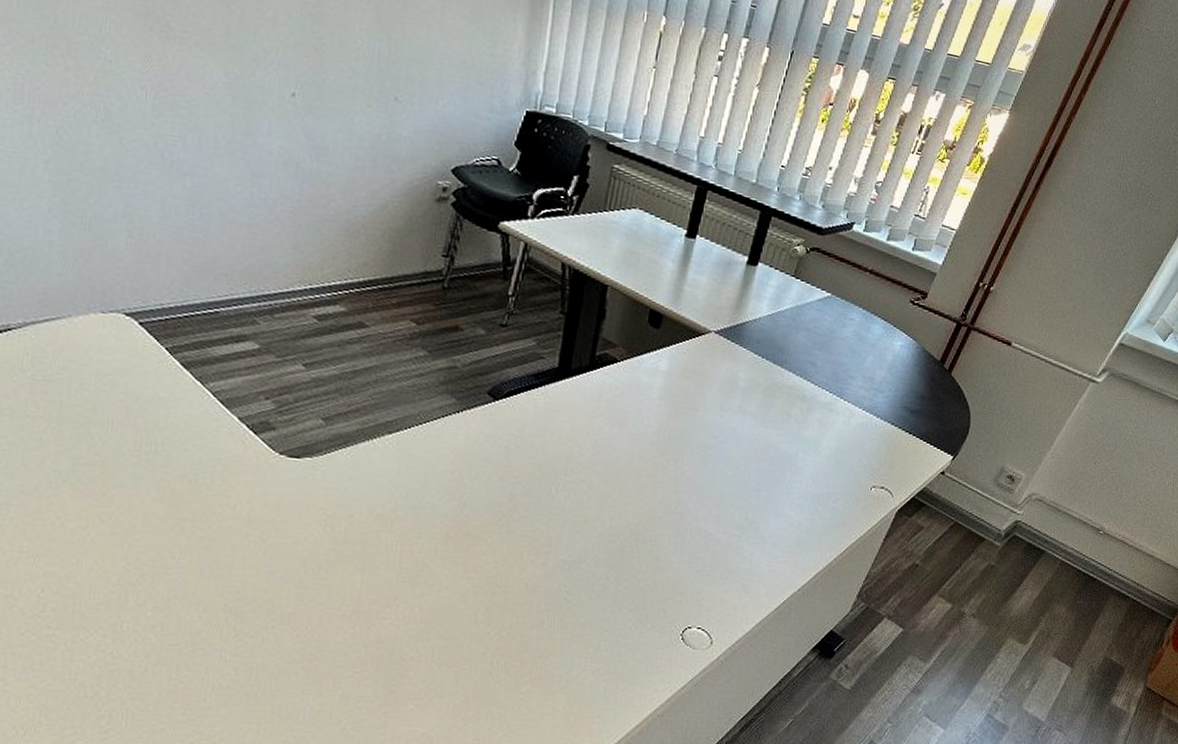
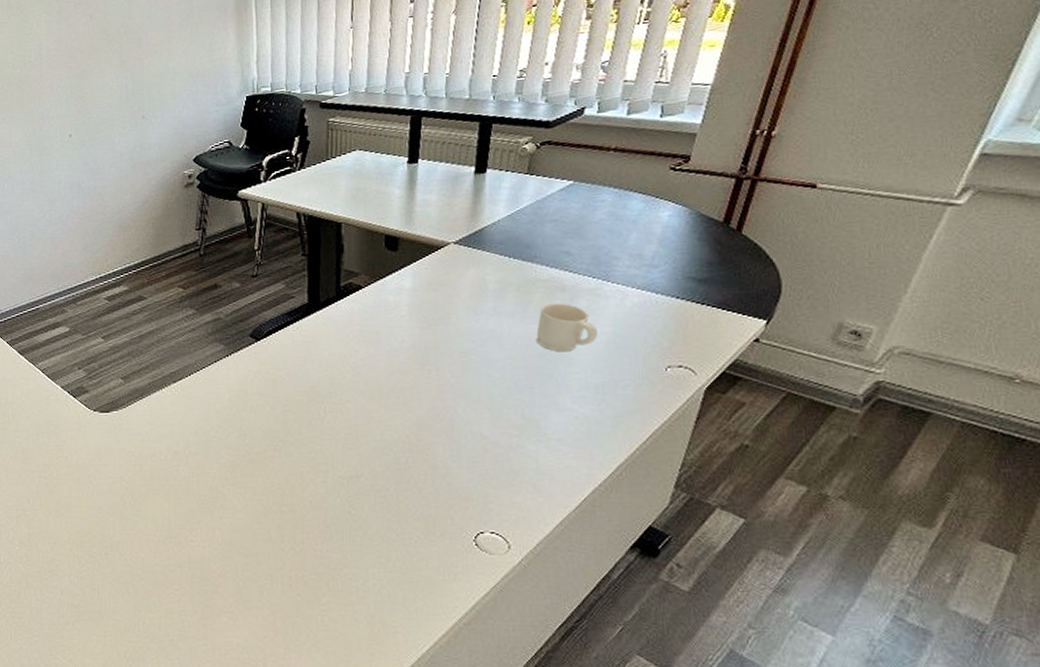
mug: none [771,410,824,460] -> present [536,303,598,352]

